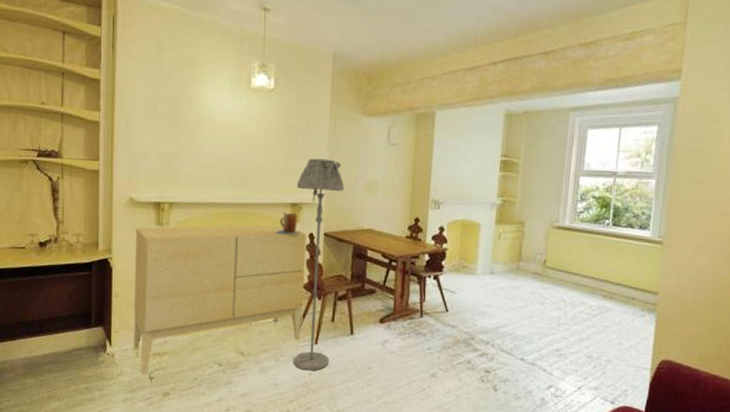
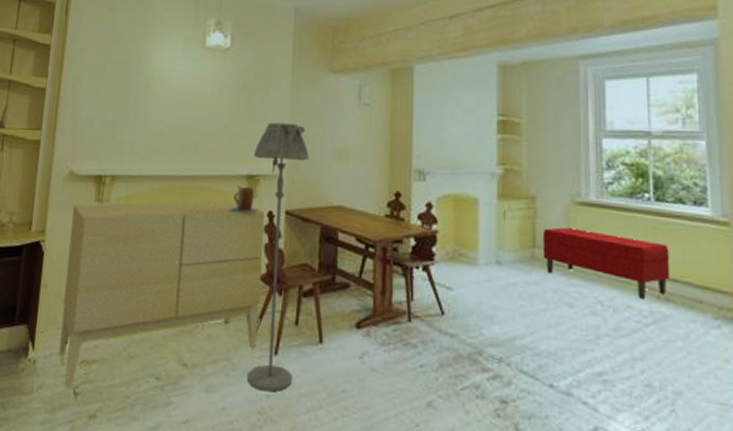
bench: none [525,246,618,297] -> present [542,227,671,299]

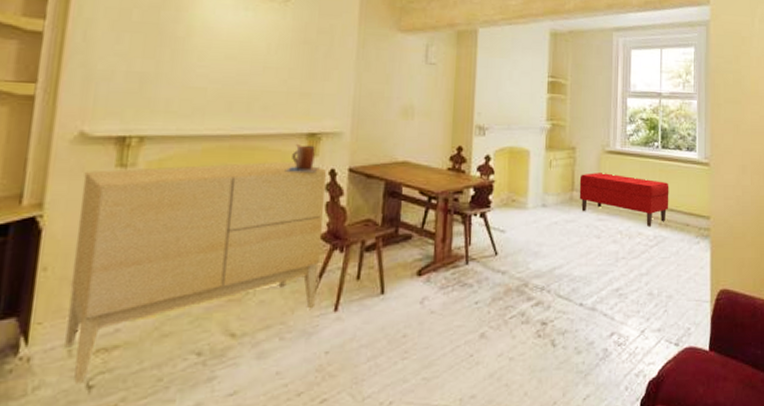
floor lamp: present [247,122,309,392] -> none [305,79,375,349]

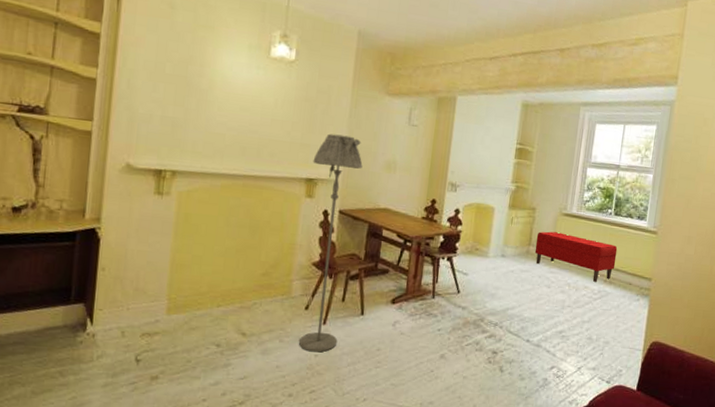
sideboard: present [65,161,326,384] -> none [119,195,320,358]
ceramic jug: present [284,143,320,172] -> none [287,186,315,211]
floor lamp: none [305,79,375,349] -> present [299,133,363,353]

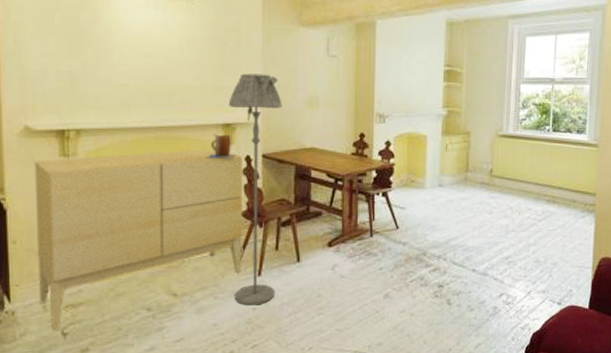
sideboard: none [119,195,320,358] -> present [34,149,242,332]
ceramic jug: none [287,186,315,211] -> present [205,133,236,159]
bench: present [534,231,618,282] -> none [473,155,559,203]

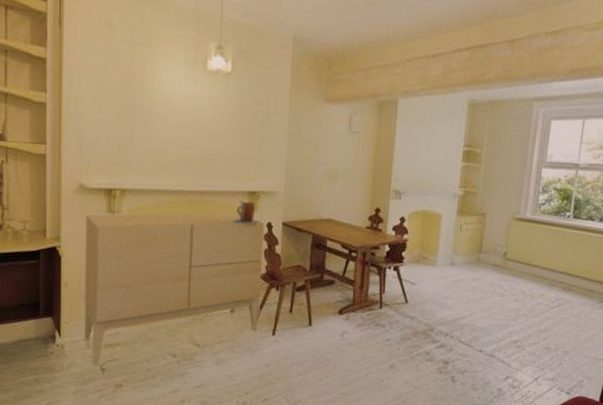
floor lamp: present [228,73,282,306] -> none [250,145,304,363]

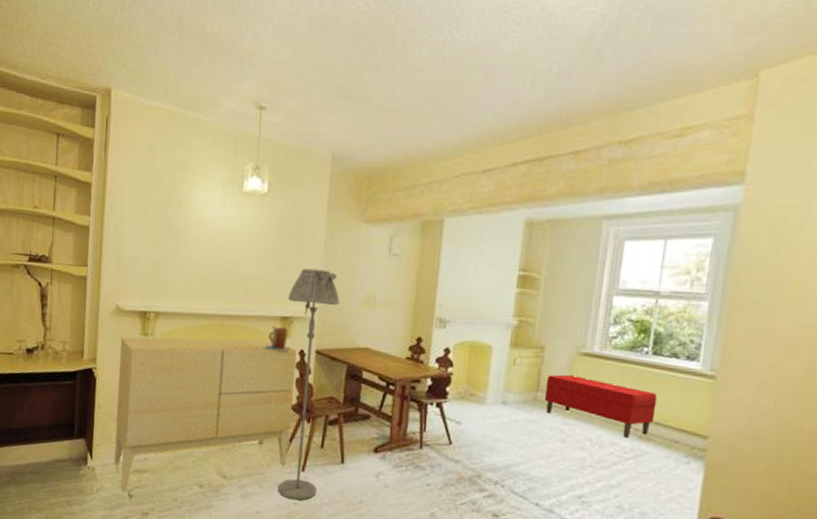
floor lamp: none [250,145,304,363] -> present [278,268,340,501]
bench: none [485,237,577,289] -> present [544,374,658,438]

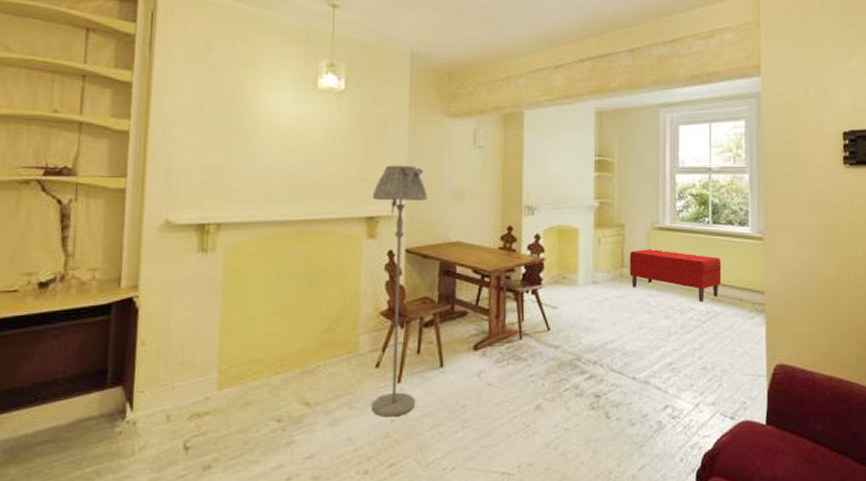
sideboard: present [114,337,296,493] -> none [164,243,385,446]
ceramic jug: present [263,325,291,352] -> none [347,226,379,253]

